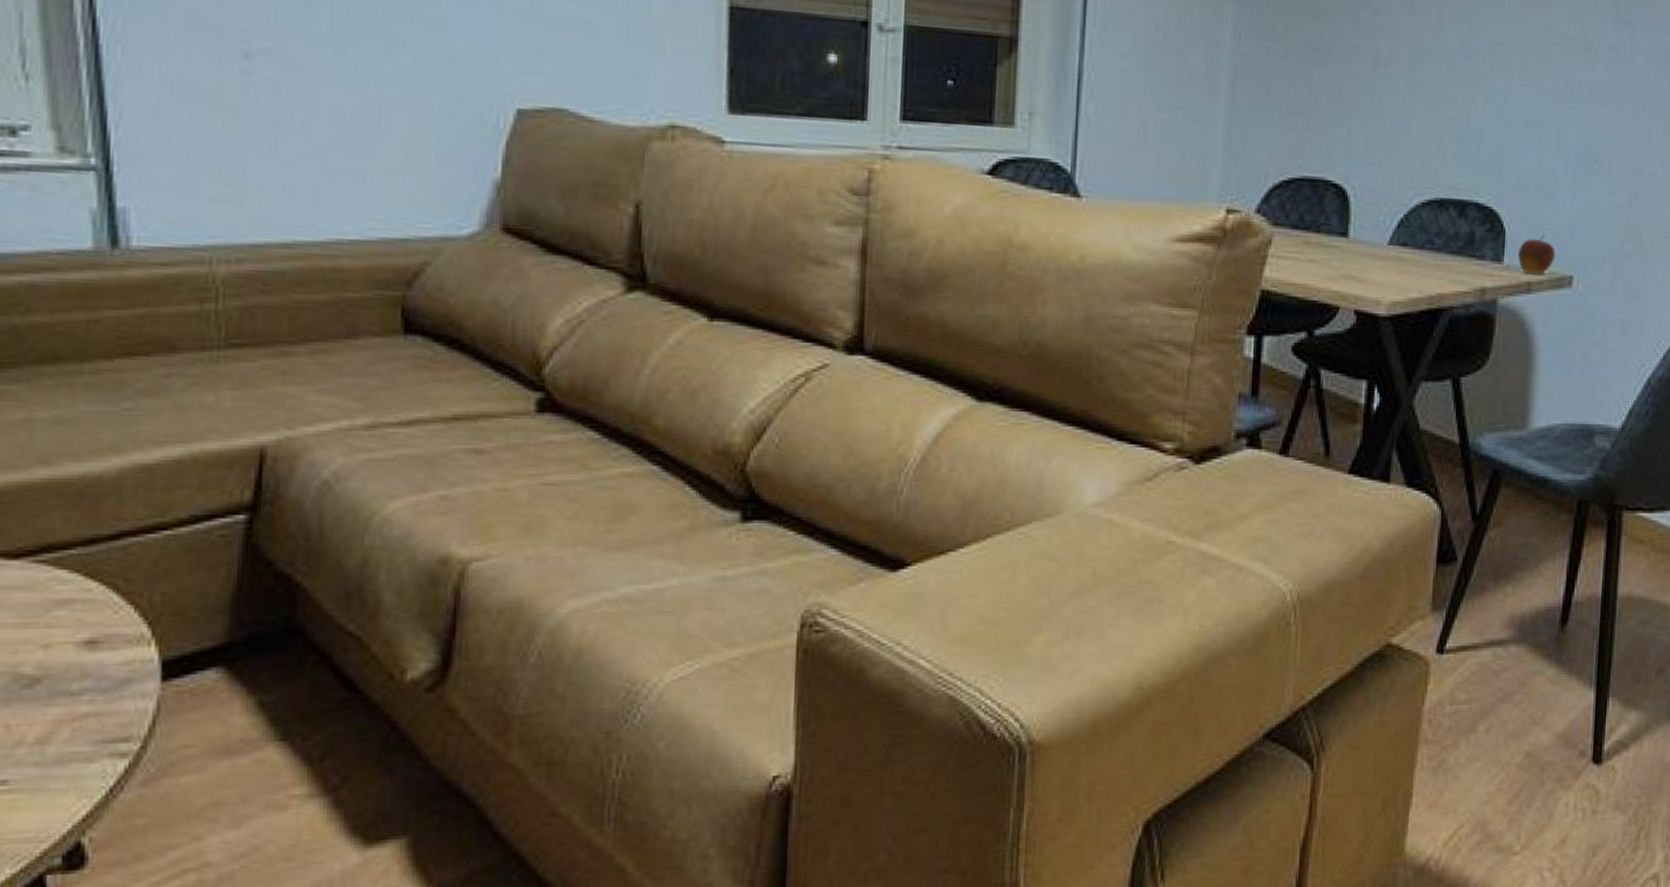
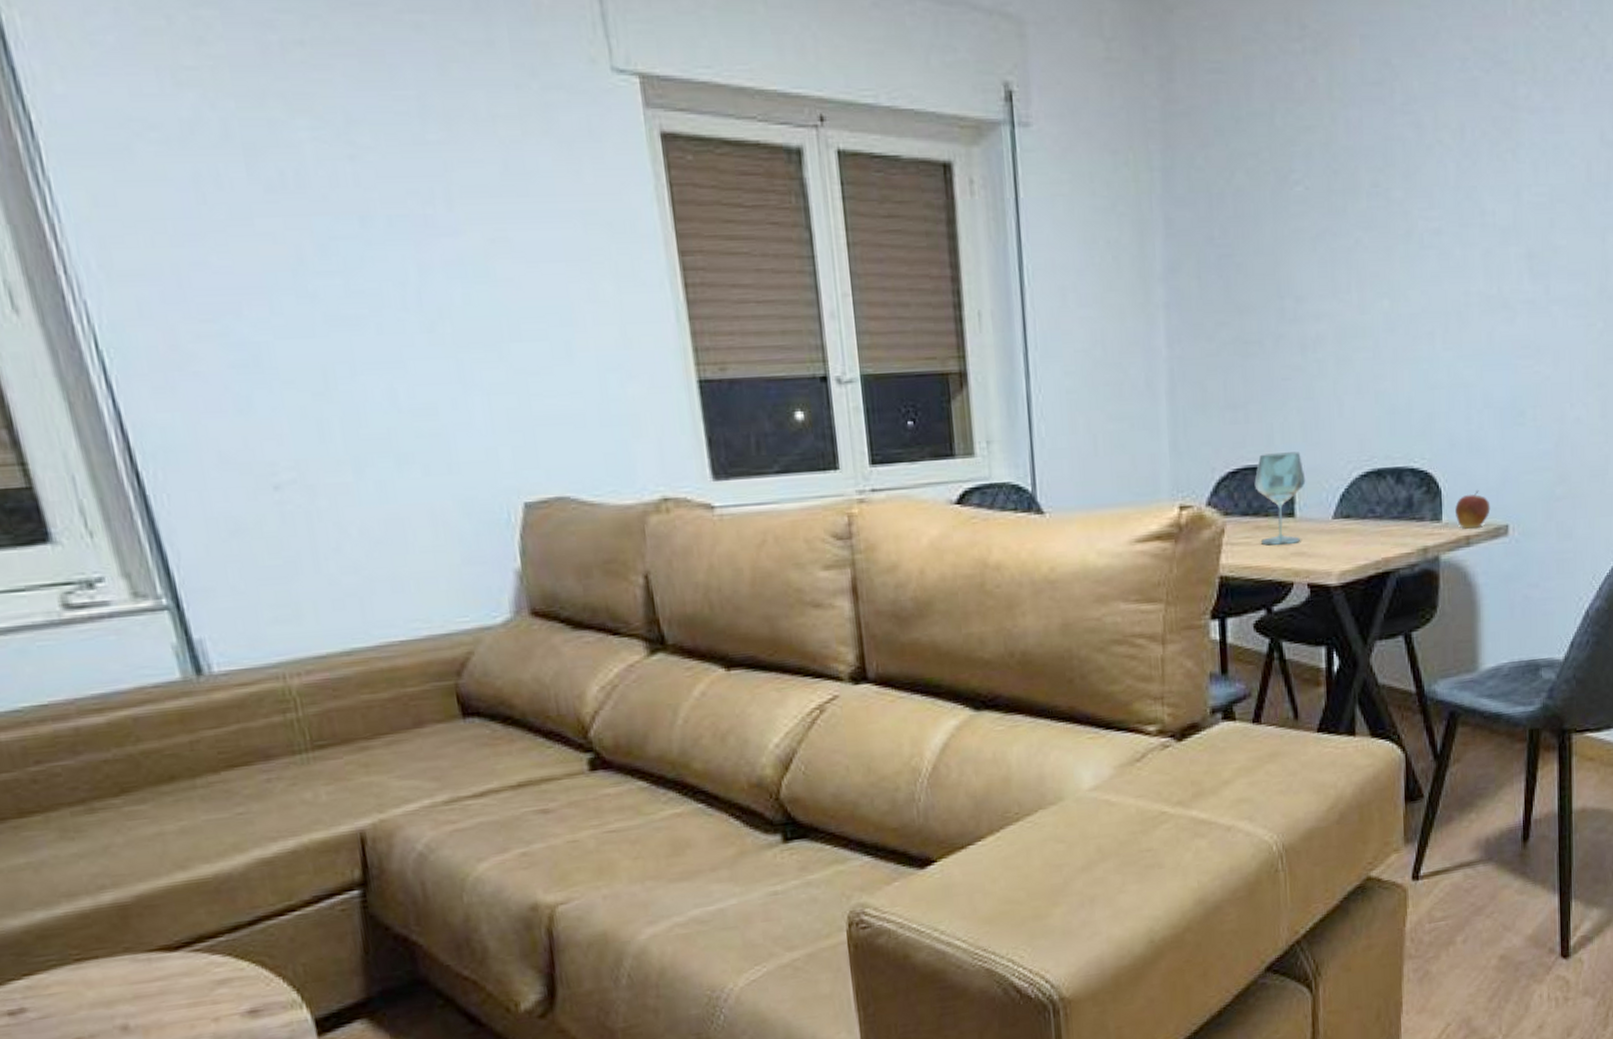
wine glass: none [1308,166,1364,265] -> present [1254,452,1306,545]

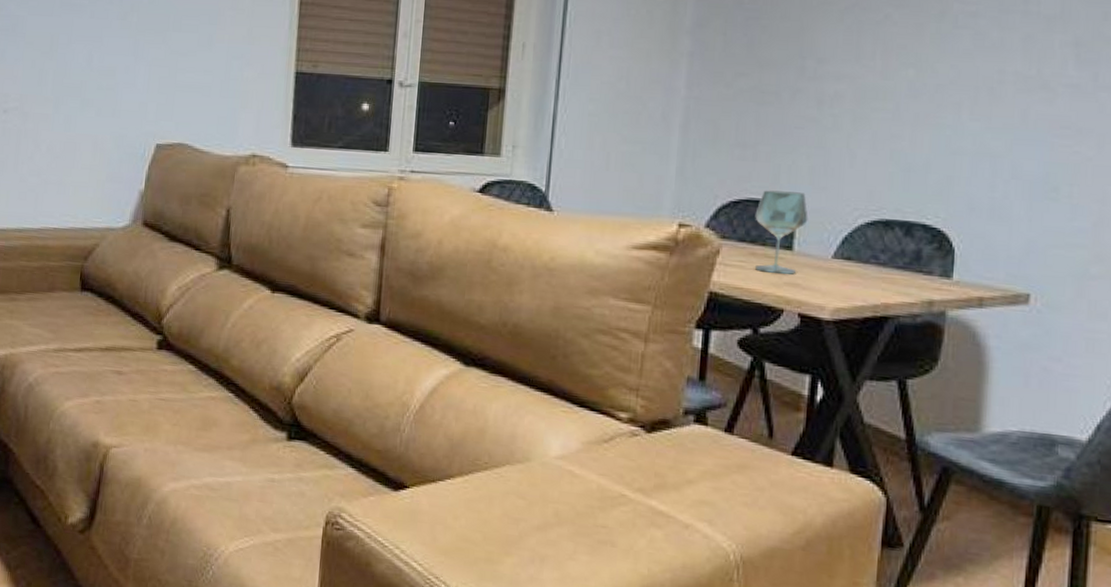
fruit: present [1455,490,1491,529] -> none [969,255,1010,292]

